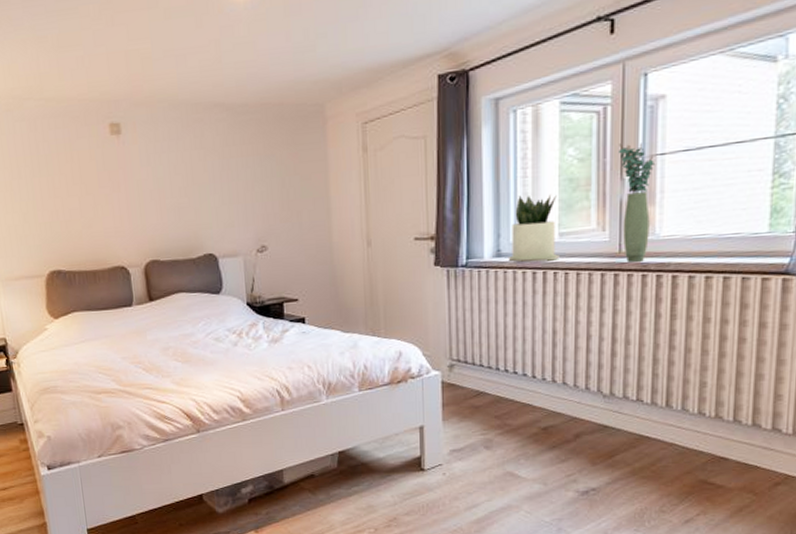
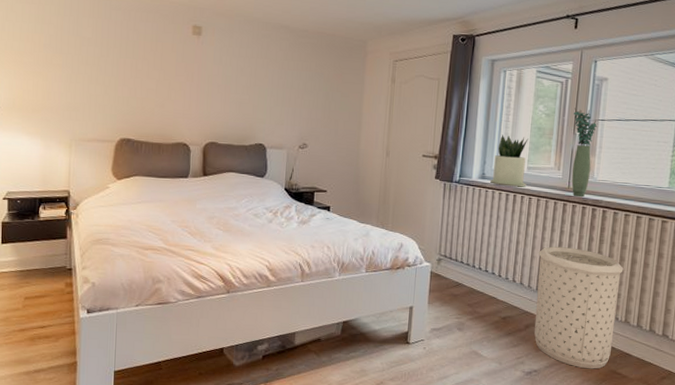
laundry basket: none [585,330,709,481] -> present [533,246,624,369]

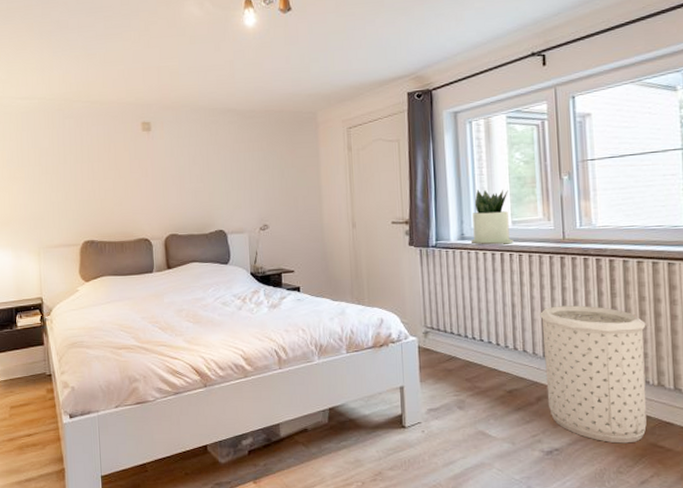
vase: present [571,108,597,198] -> none [556,150,587,248]

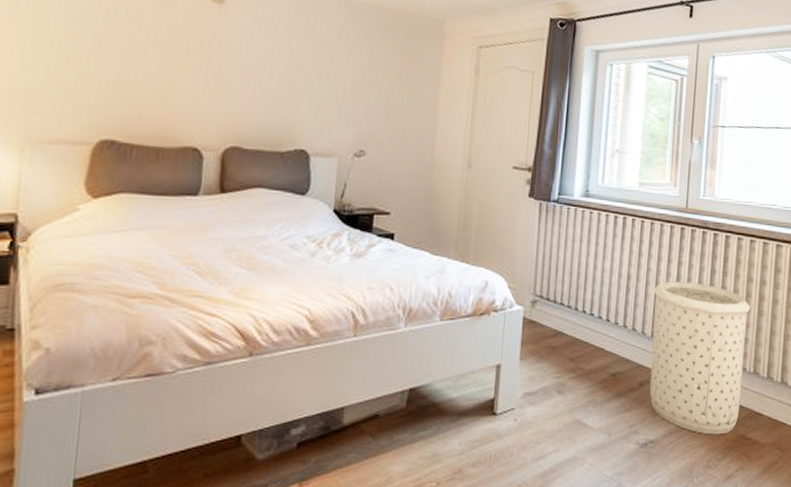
planter: present [470,189,514,245] -> none [594,142,640,208]

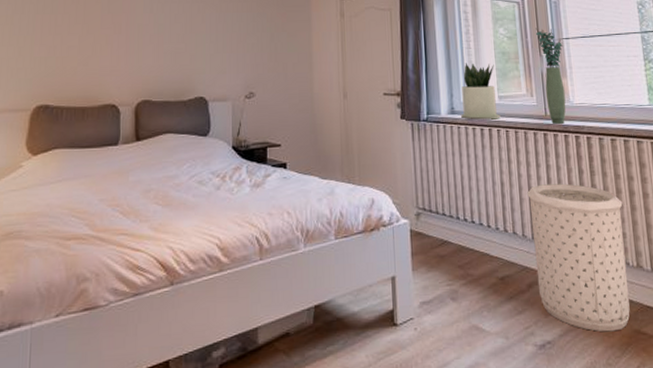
planter: none [594,142,640,208] -> present [460,63,501,120]
vase: none [689,111,717,220] -> present [536,28,566,125]

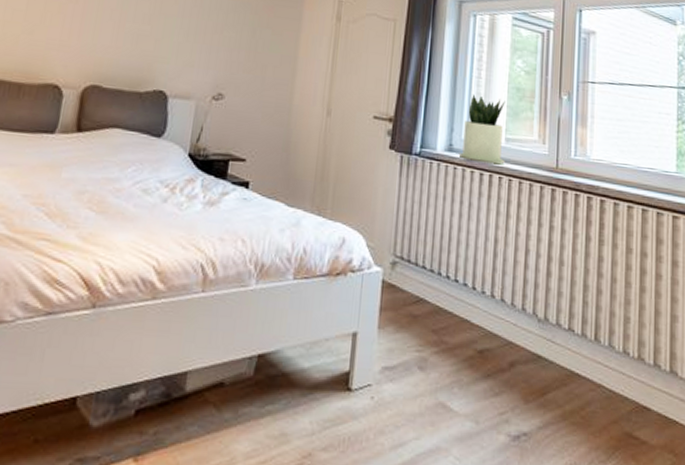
laundry basket: present [527,183,630,332] -> none [521,247,631,431]
vase: present [536,28,566,125] -> none [558,65,587,182]

